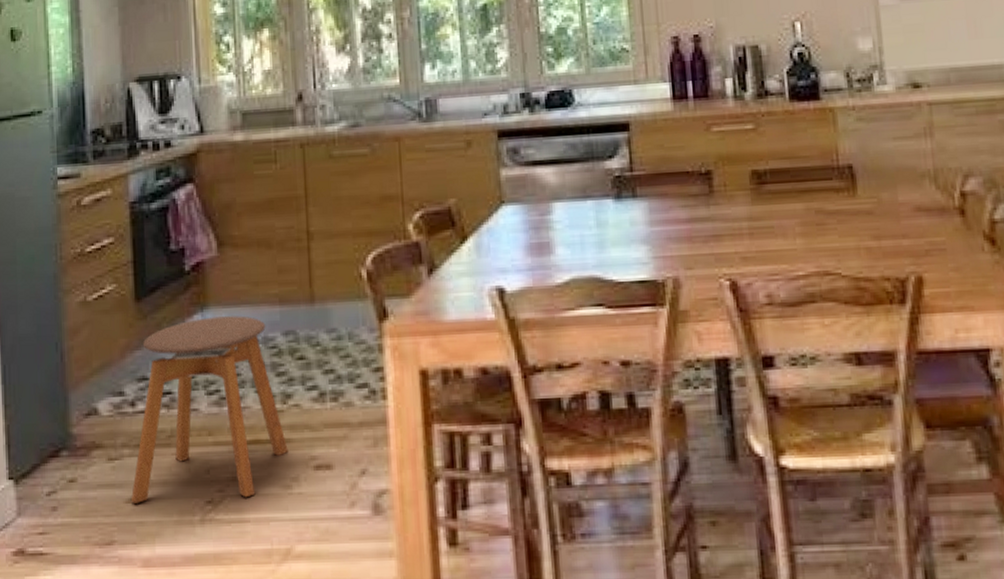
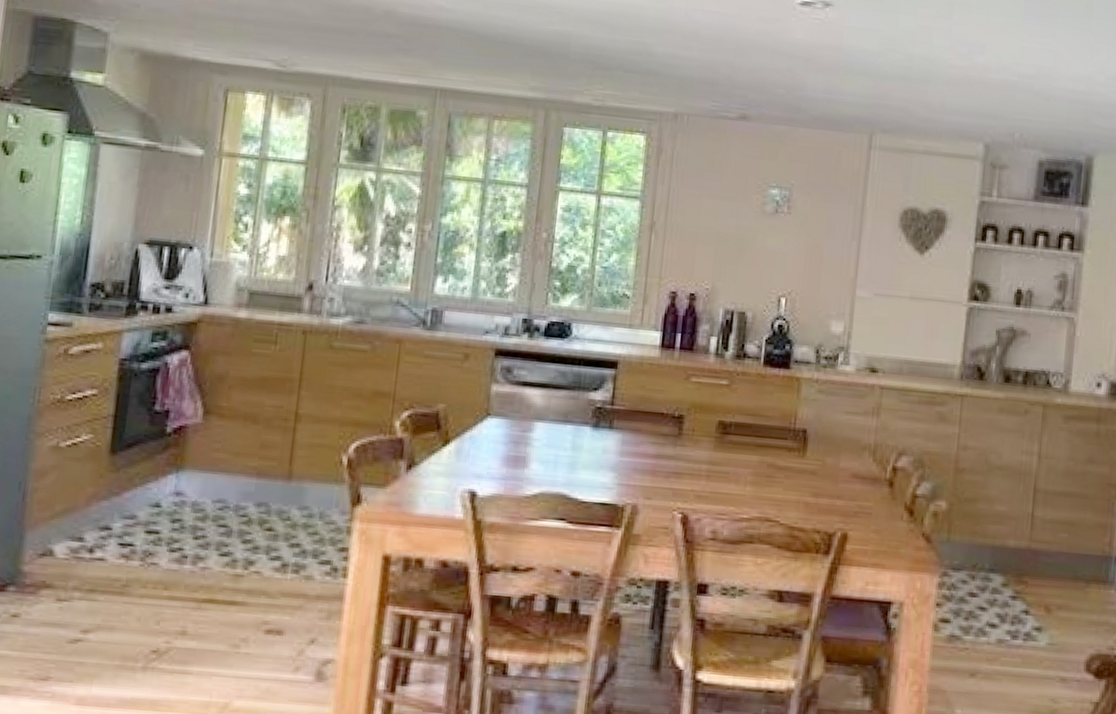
stool: present [131,316,288,503] -> none [75,479,242,652]

